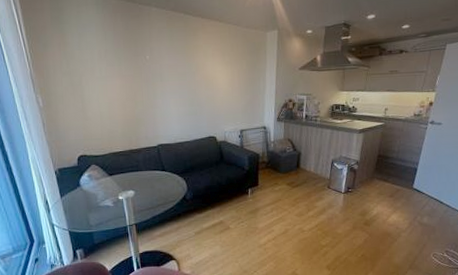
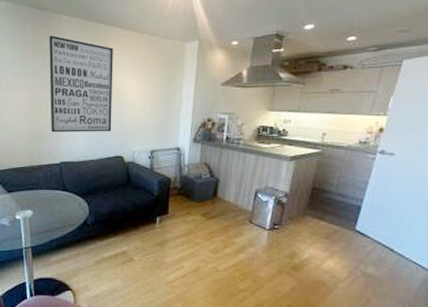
wall art: none [139,26,204,118] -> present [48,35,113,133]

